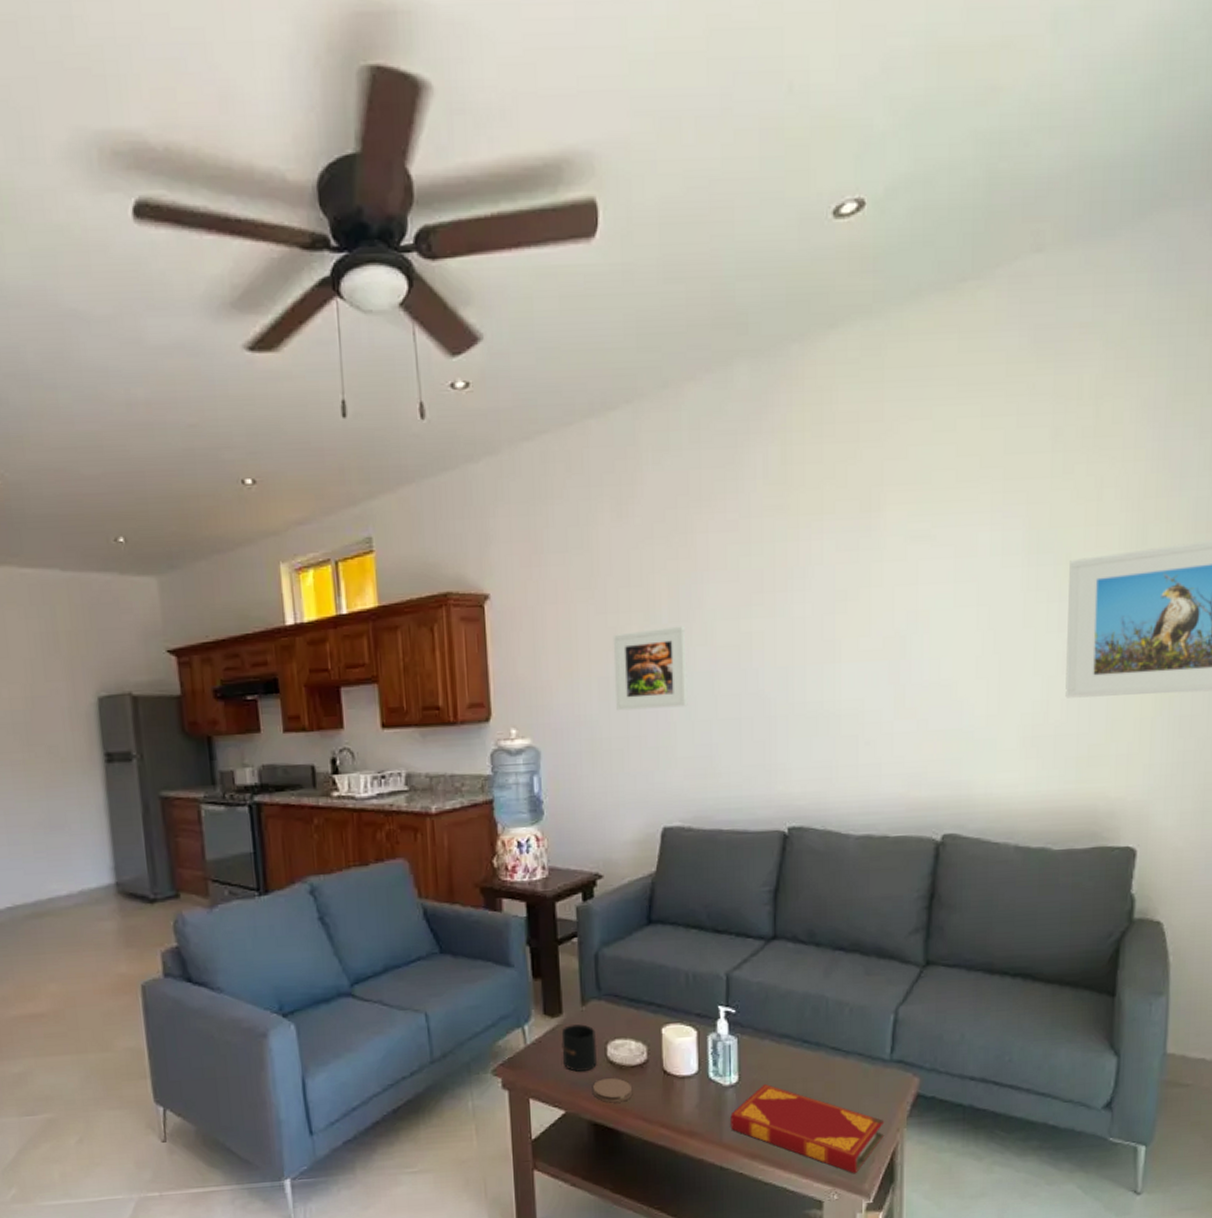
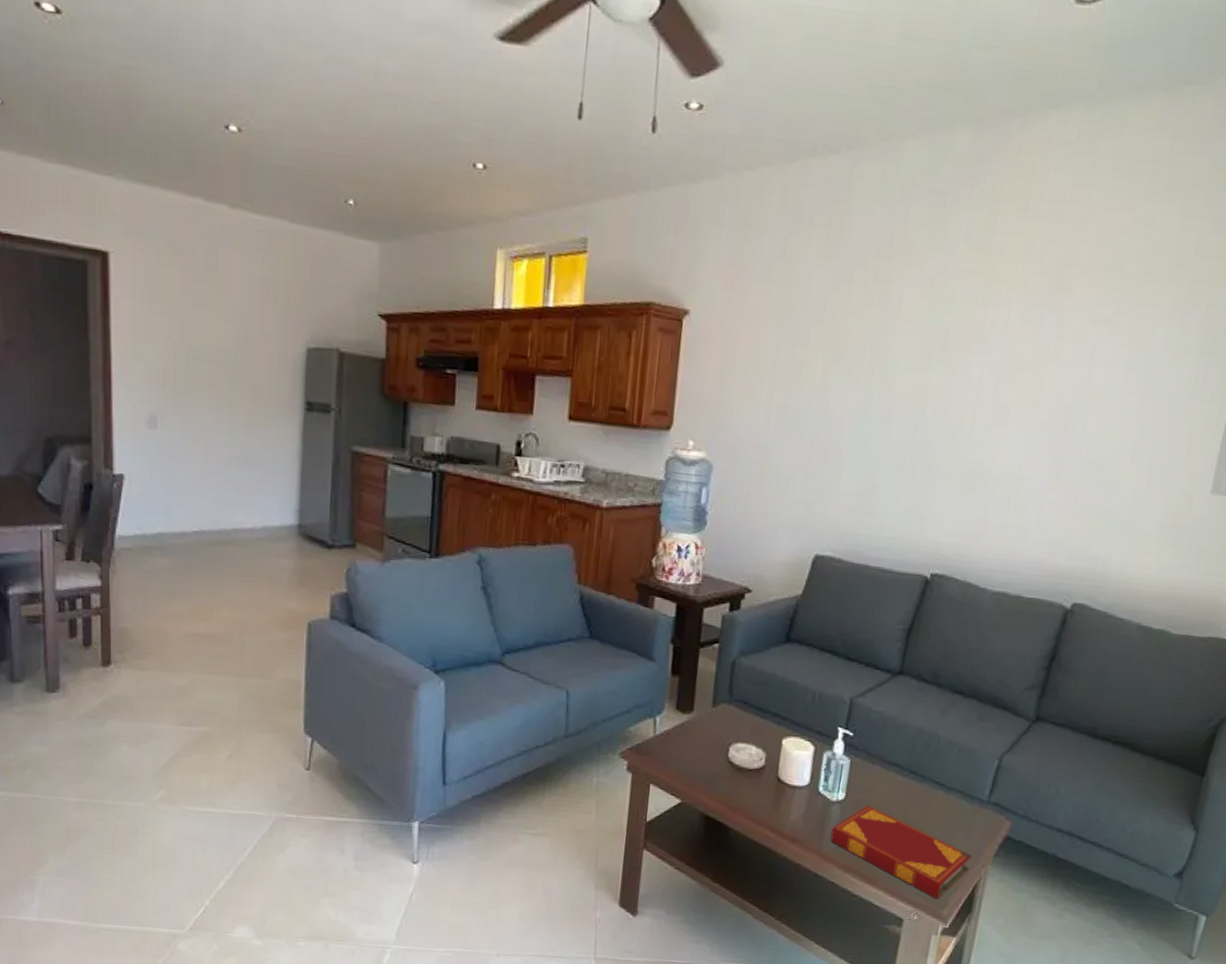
mug: present [561,1024,597,1072] -> none [687,723,721,767]
coaster: present [593,1078,632,1103] -> none [710,777,746,801]
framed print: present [613,626,688,711] -> none [790,367,867,446]

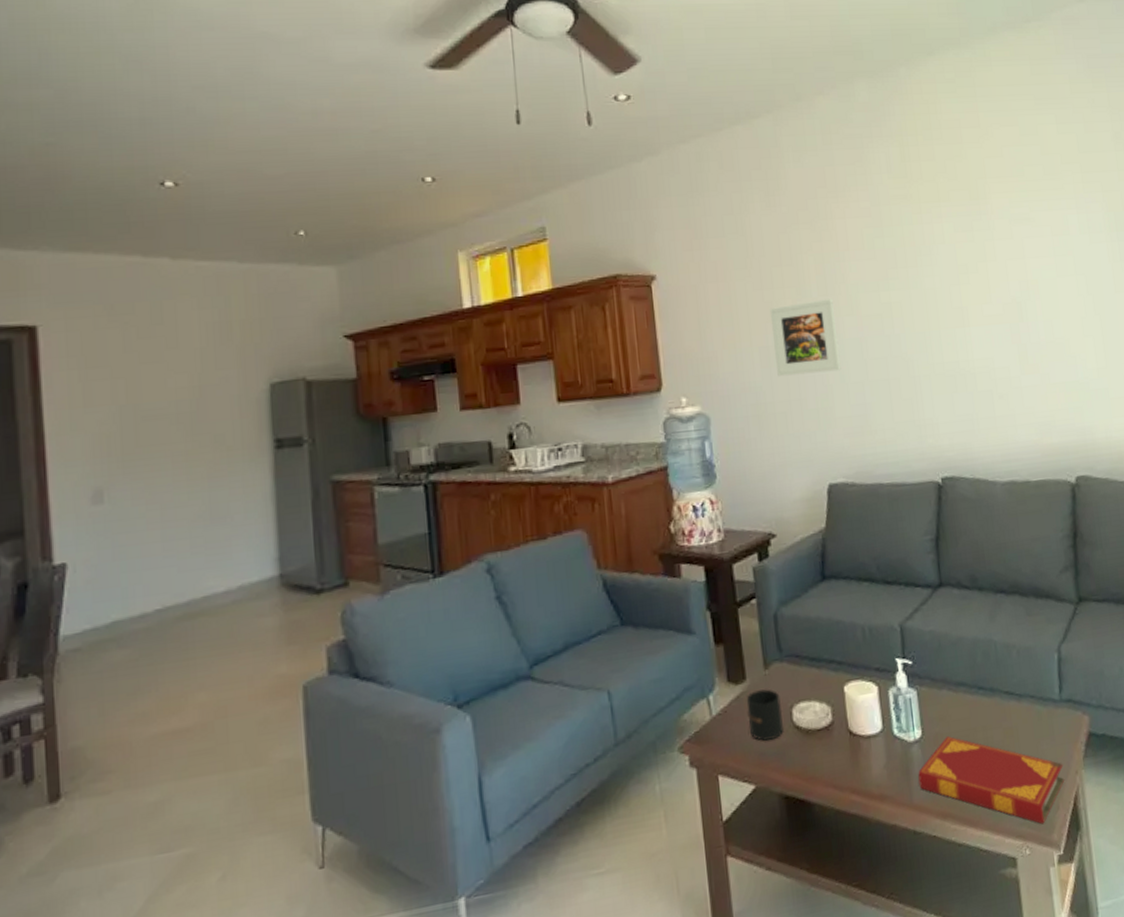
mug: none [687,723,721,767] -> present [746,689,783,741]
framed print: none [790,367,867,446] -> present [769,299,841,377]

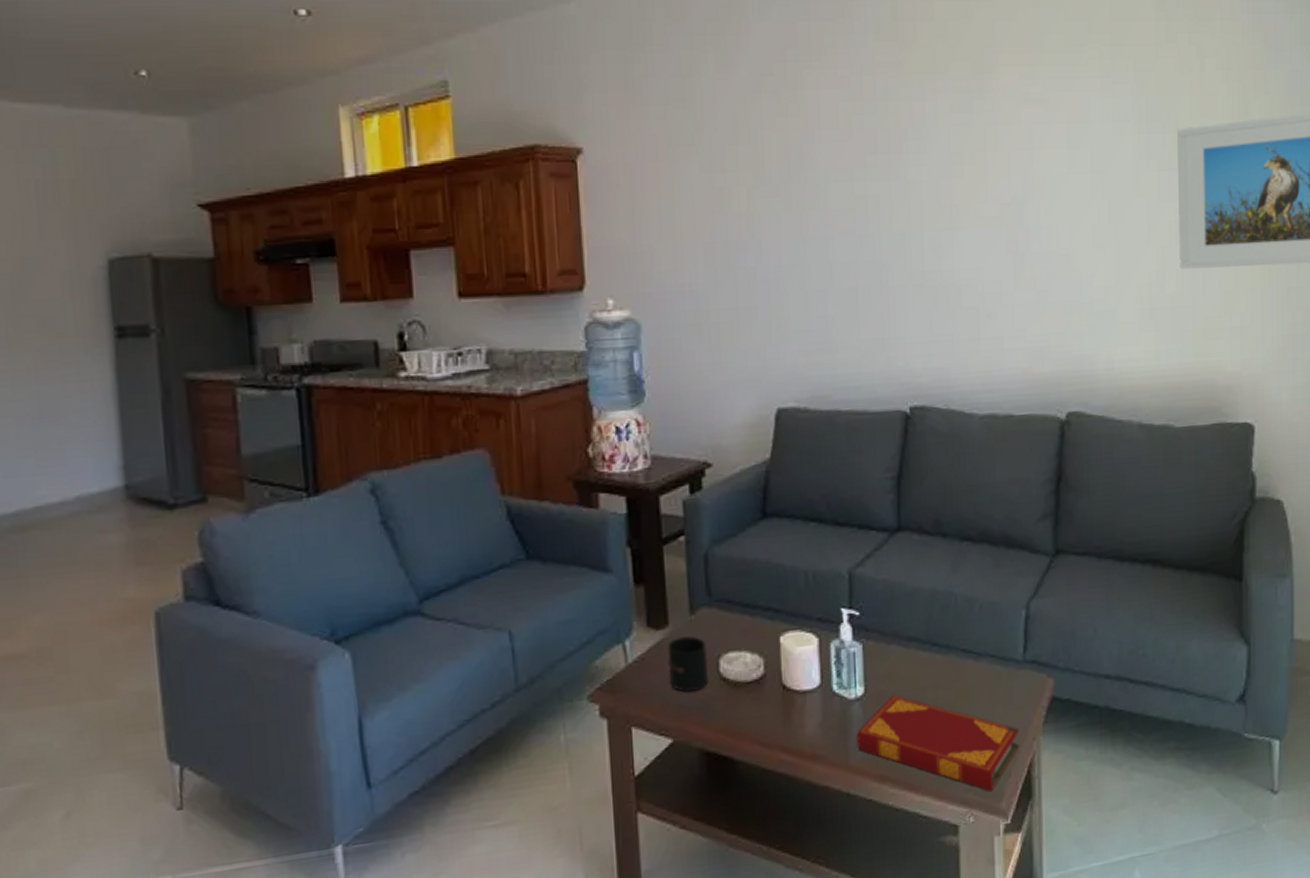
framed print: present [769,299,841,377] -> none [719,187,801,279]

